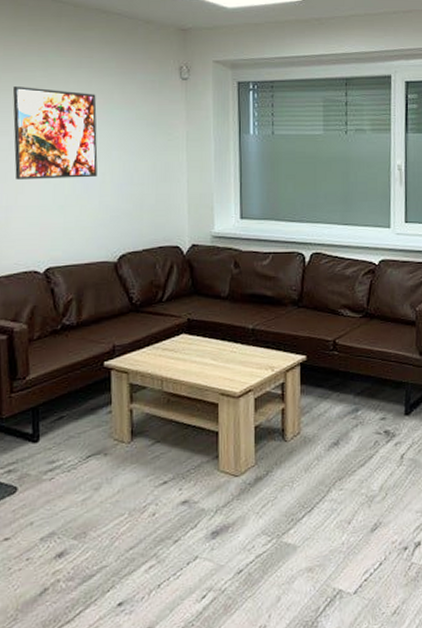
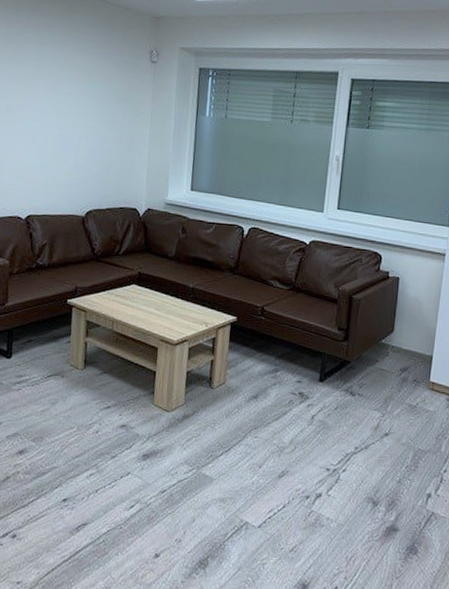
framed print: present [12,86,98,180] -> none [8,58,79,142]

